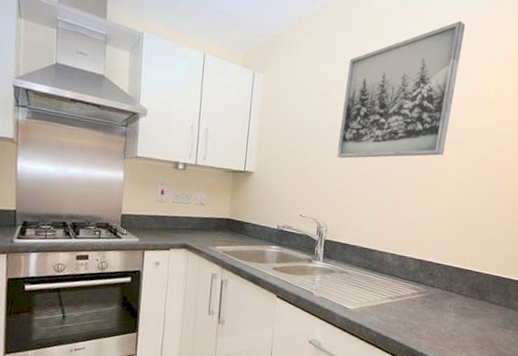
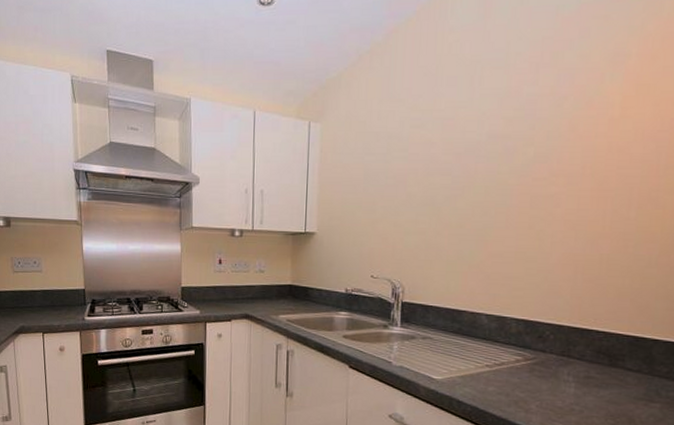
wall art: present [336,20,466,159] -> none [411,20,576,208]

